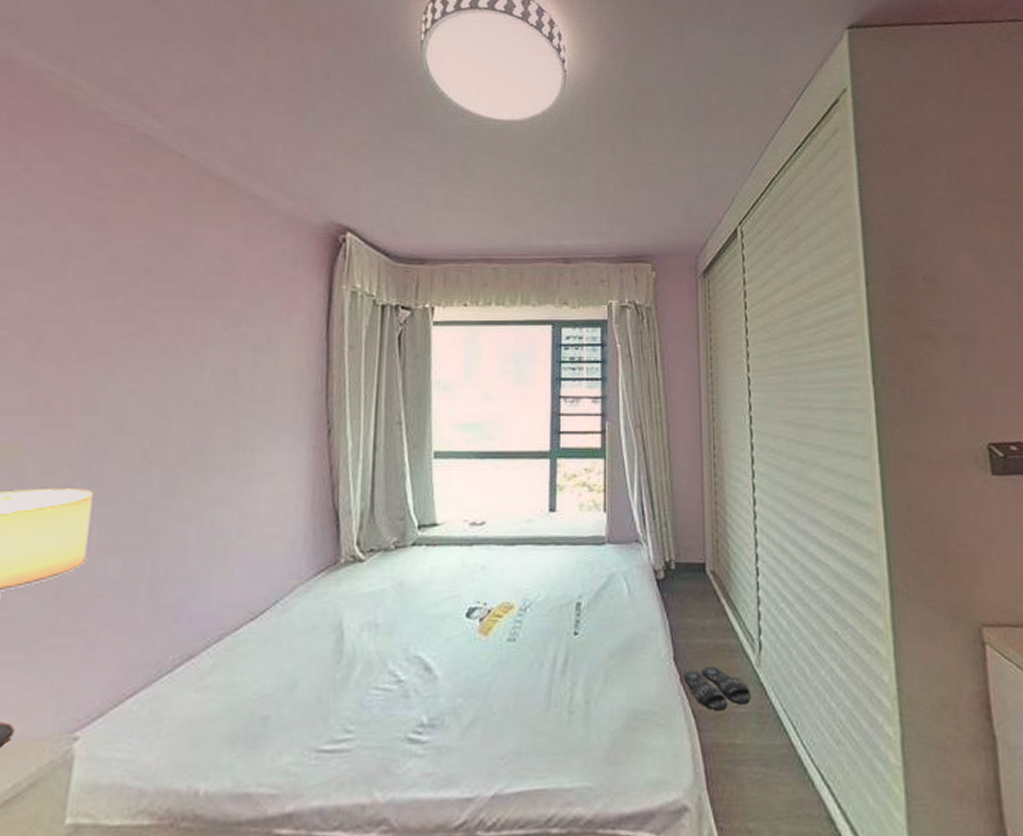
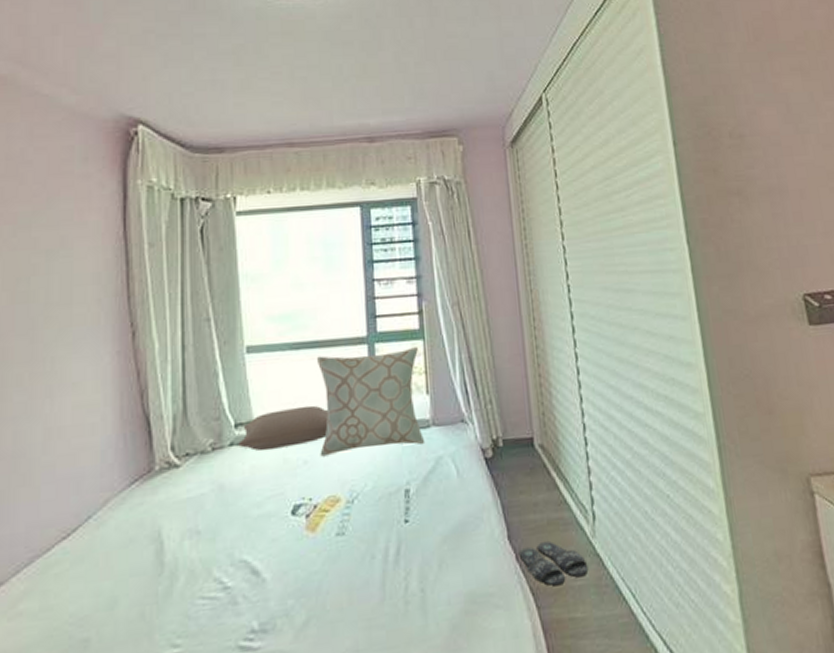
pillow: none [420,513,508,554] -> present [238,405,329,451]
pillow: none [497,465,600,564] -> present [317,347,426,457]

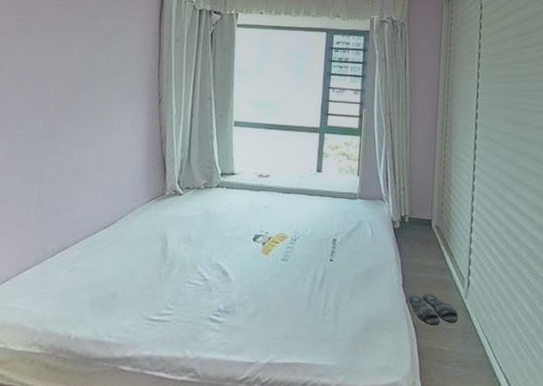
pillow: present [238,405,329,451] -> none [222,169,286,195]
pillow: present [317,347,426,457] -> none [277,136,355,210]

